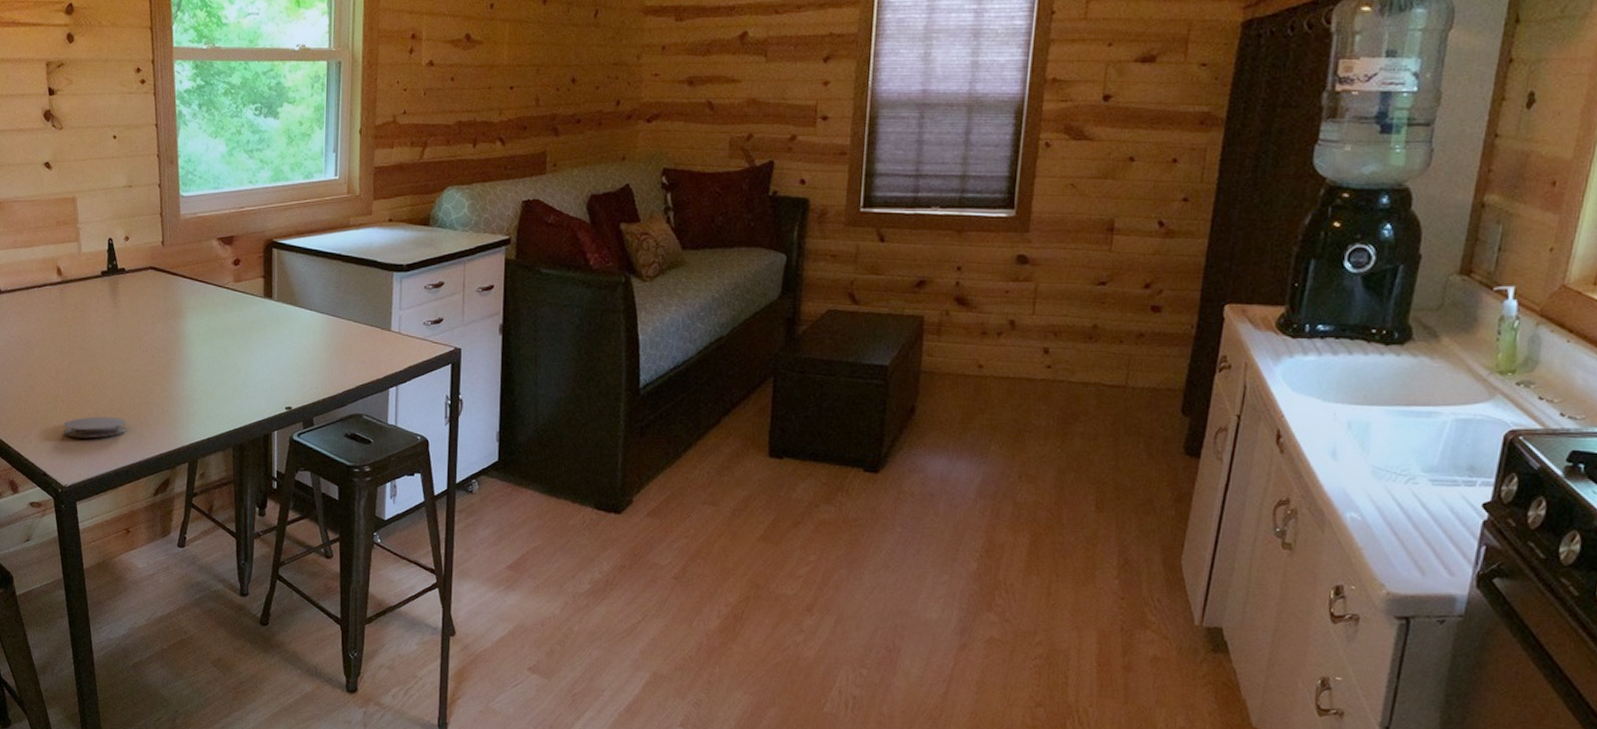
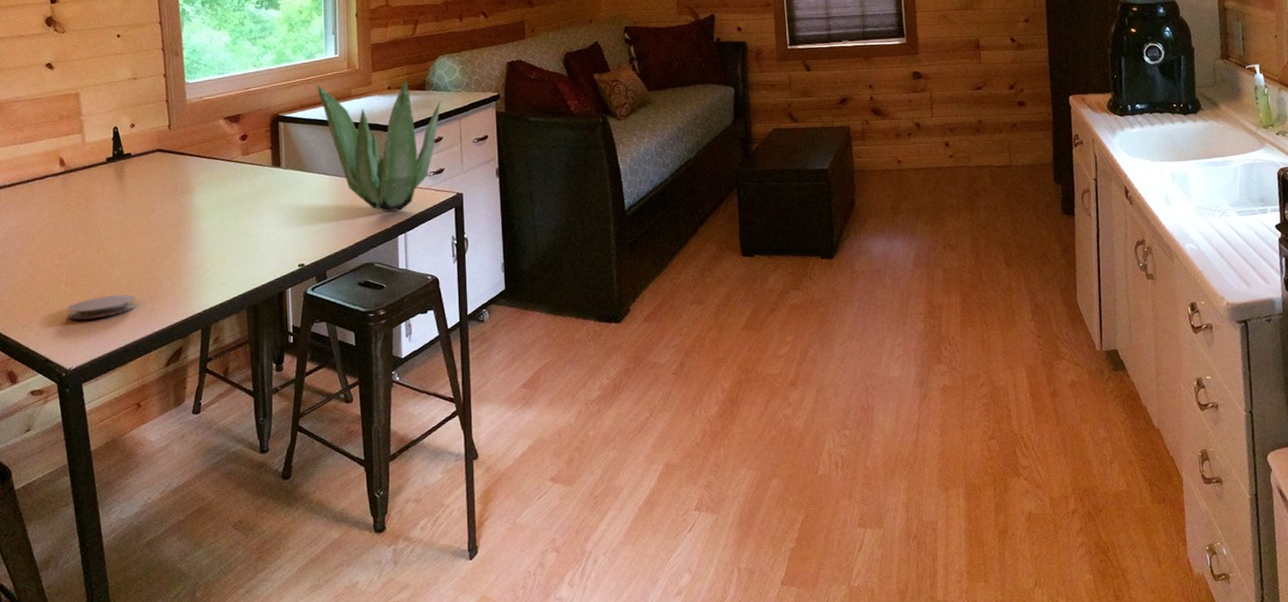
plant: none [314,210,446,361] -> present [317,79,441,212]

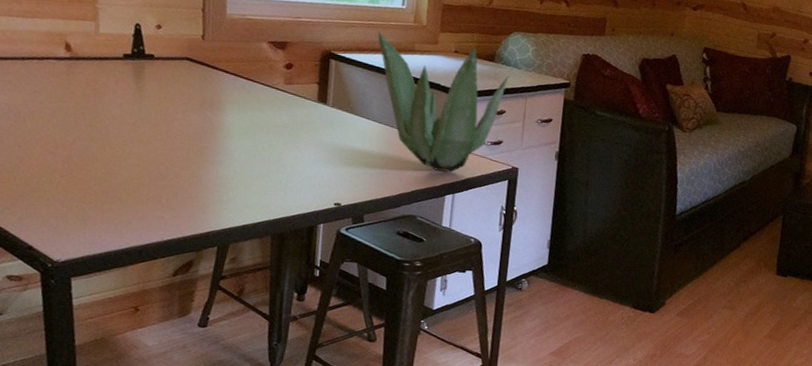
coaster: present [67,294,136,320] -> none [59,194,143,216]

